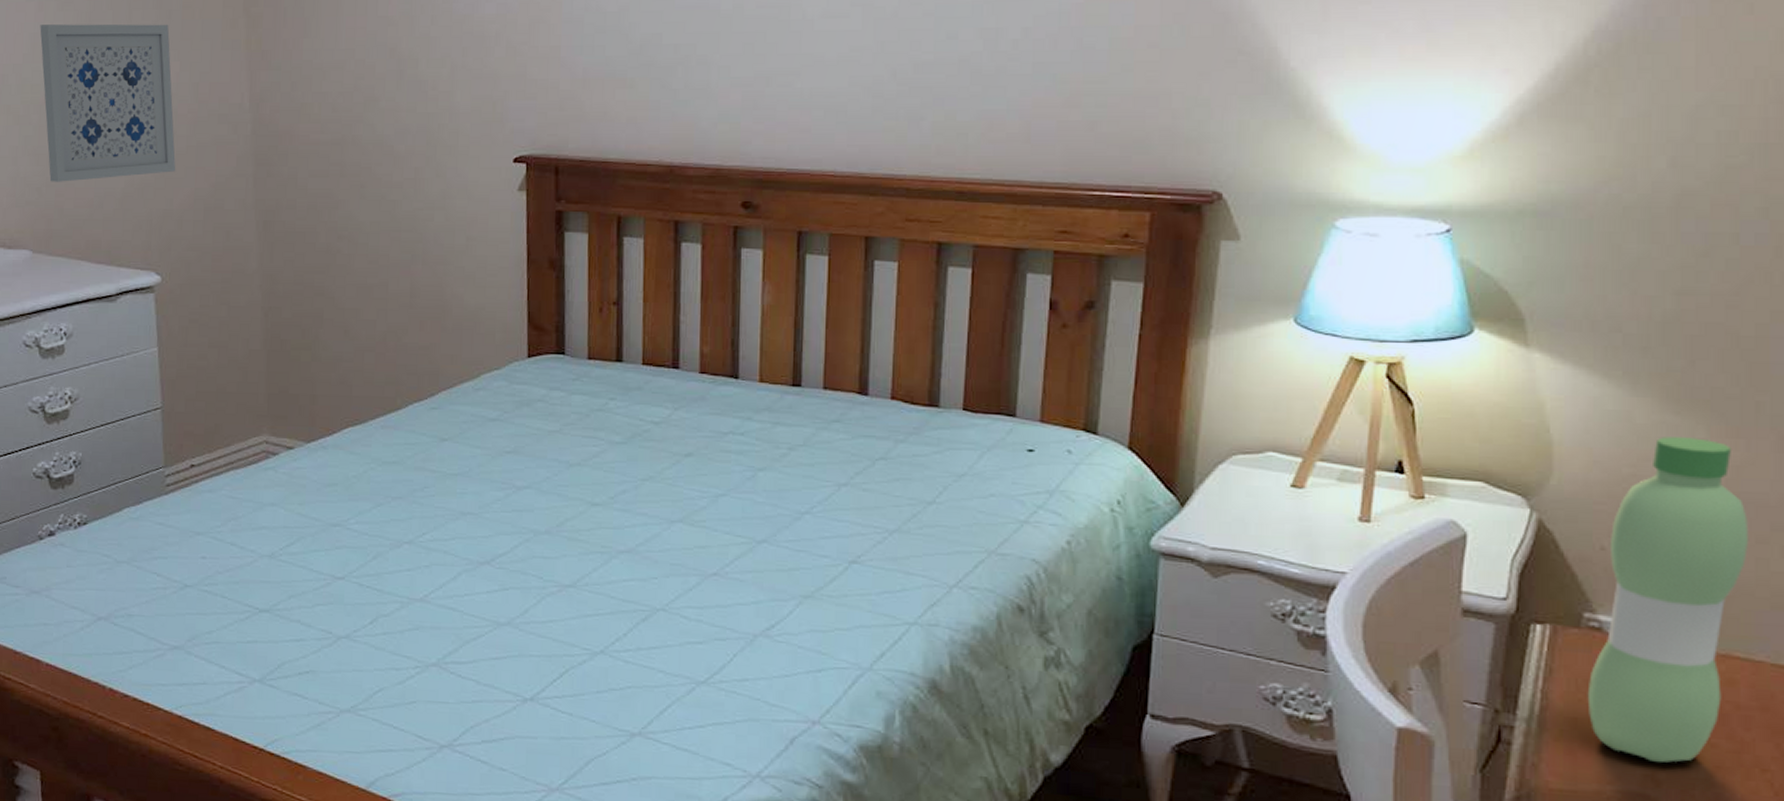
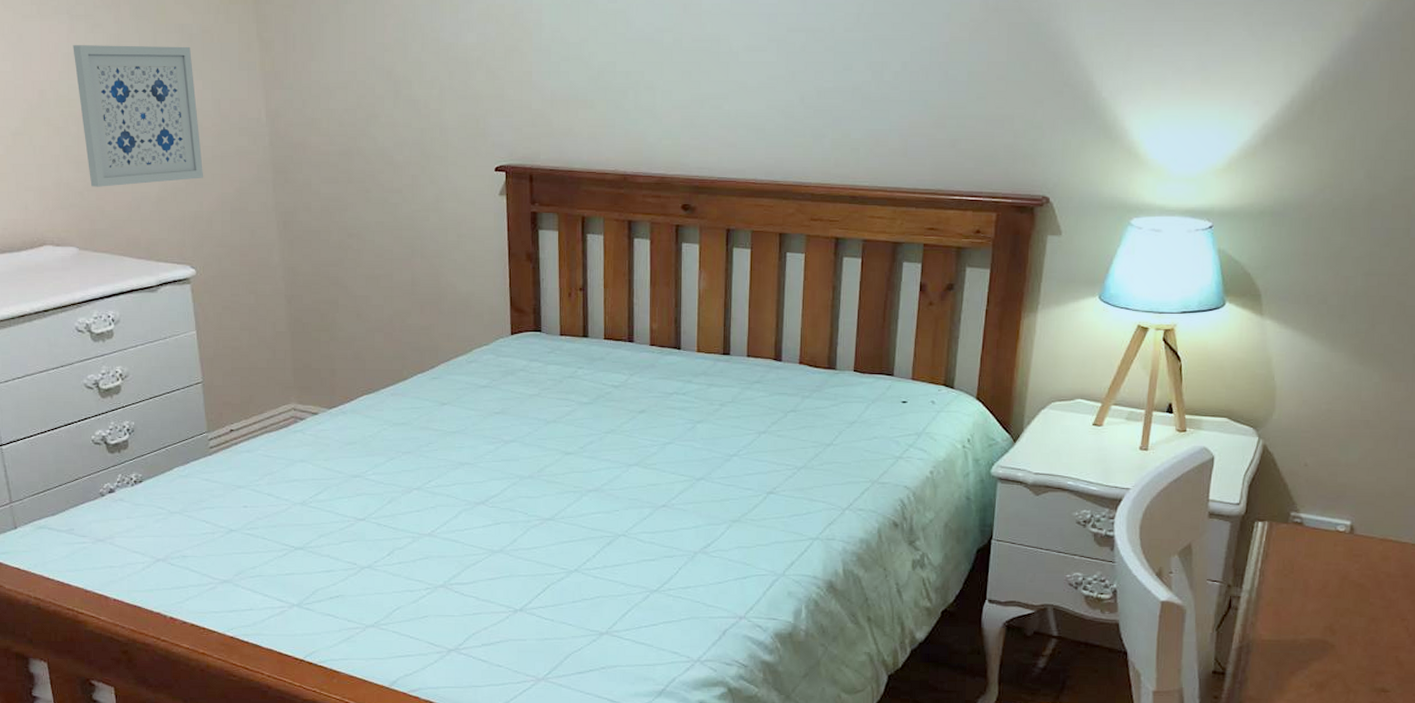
water bottle: present [1587,437,1749,763] -> none [1290,381,1404,617]

